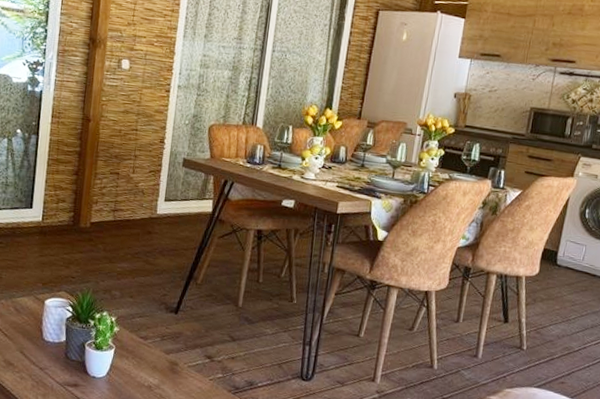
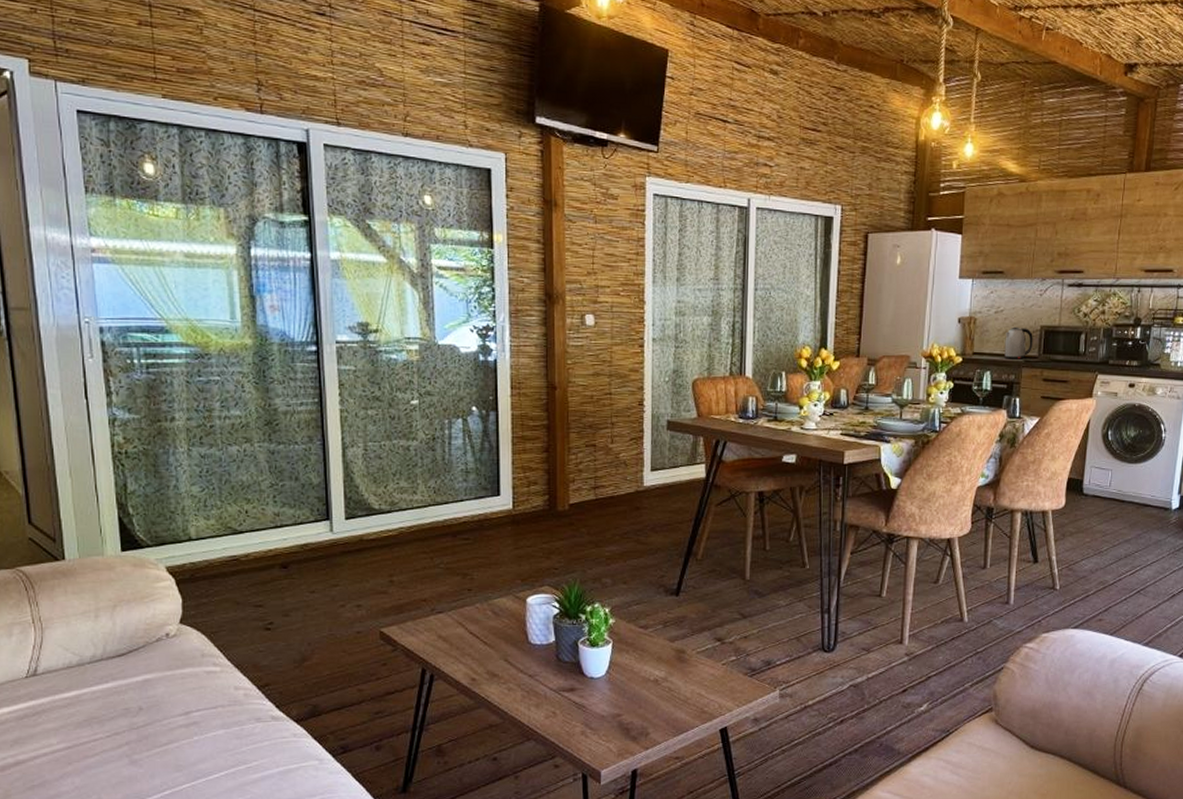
kettle: none [494,105,523,136] -> present [1004,326,1033,360]

